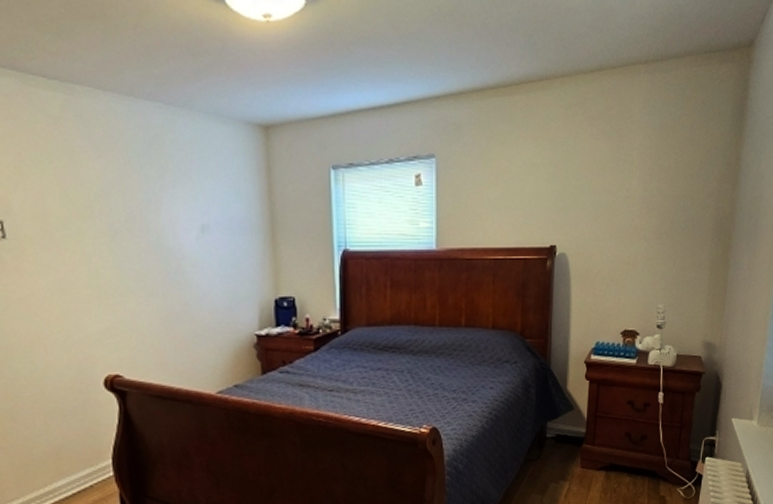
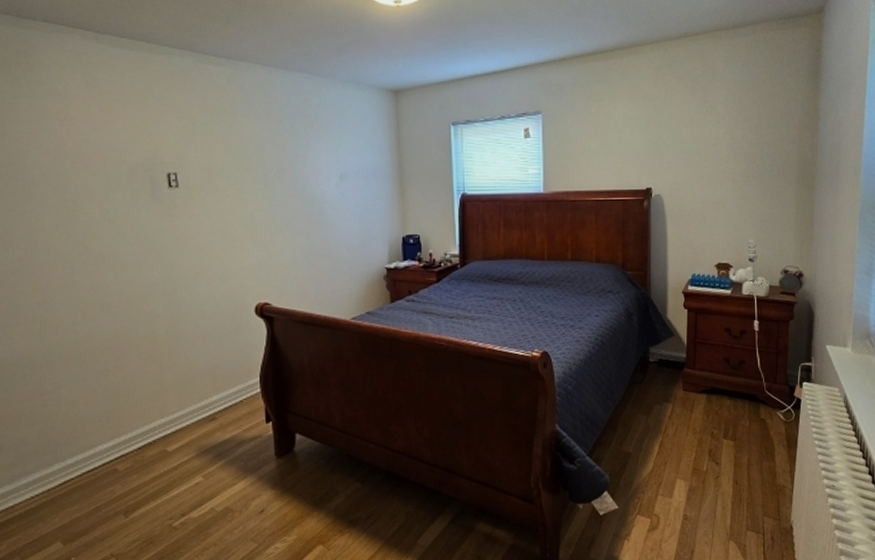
alarm clock: none [687,333,714,365] -> present [779,265,804,295]

